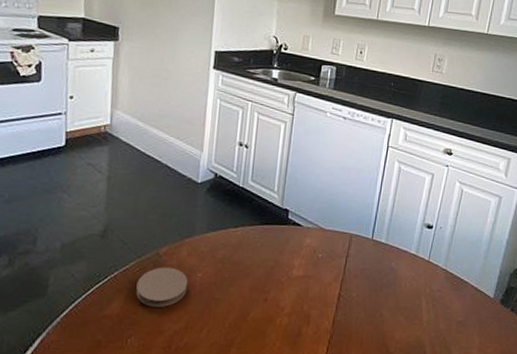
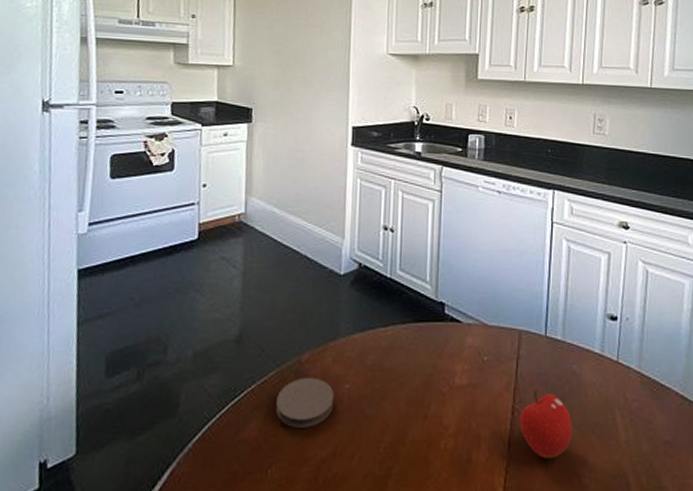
fruit: none [343,280,387,334] -> present [519,389,573,459]

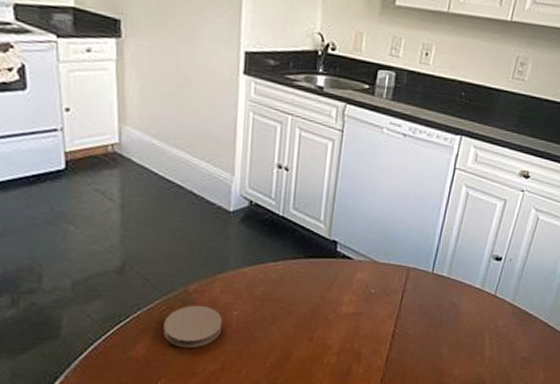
fruit: present [519,389,573,459] -> none [398,316,446,371]

